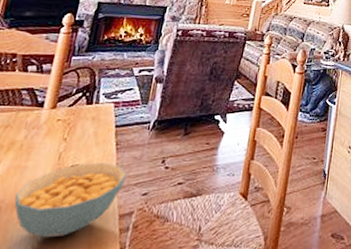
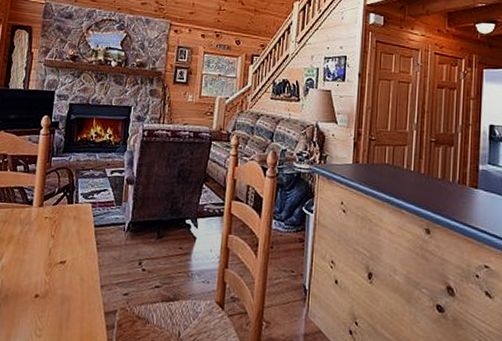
cereal bowl: present [14,162,127,238] -> none [17,260,109,327]

